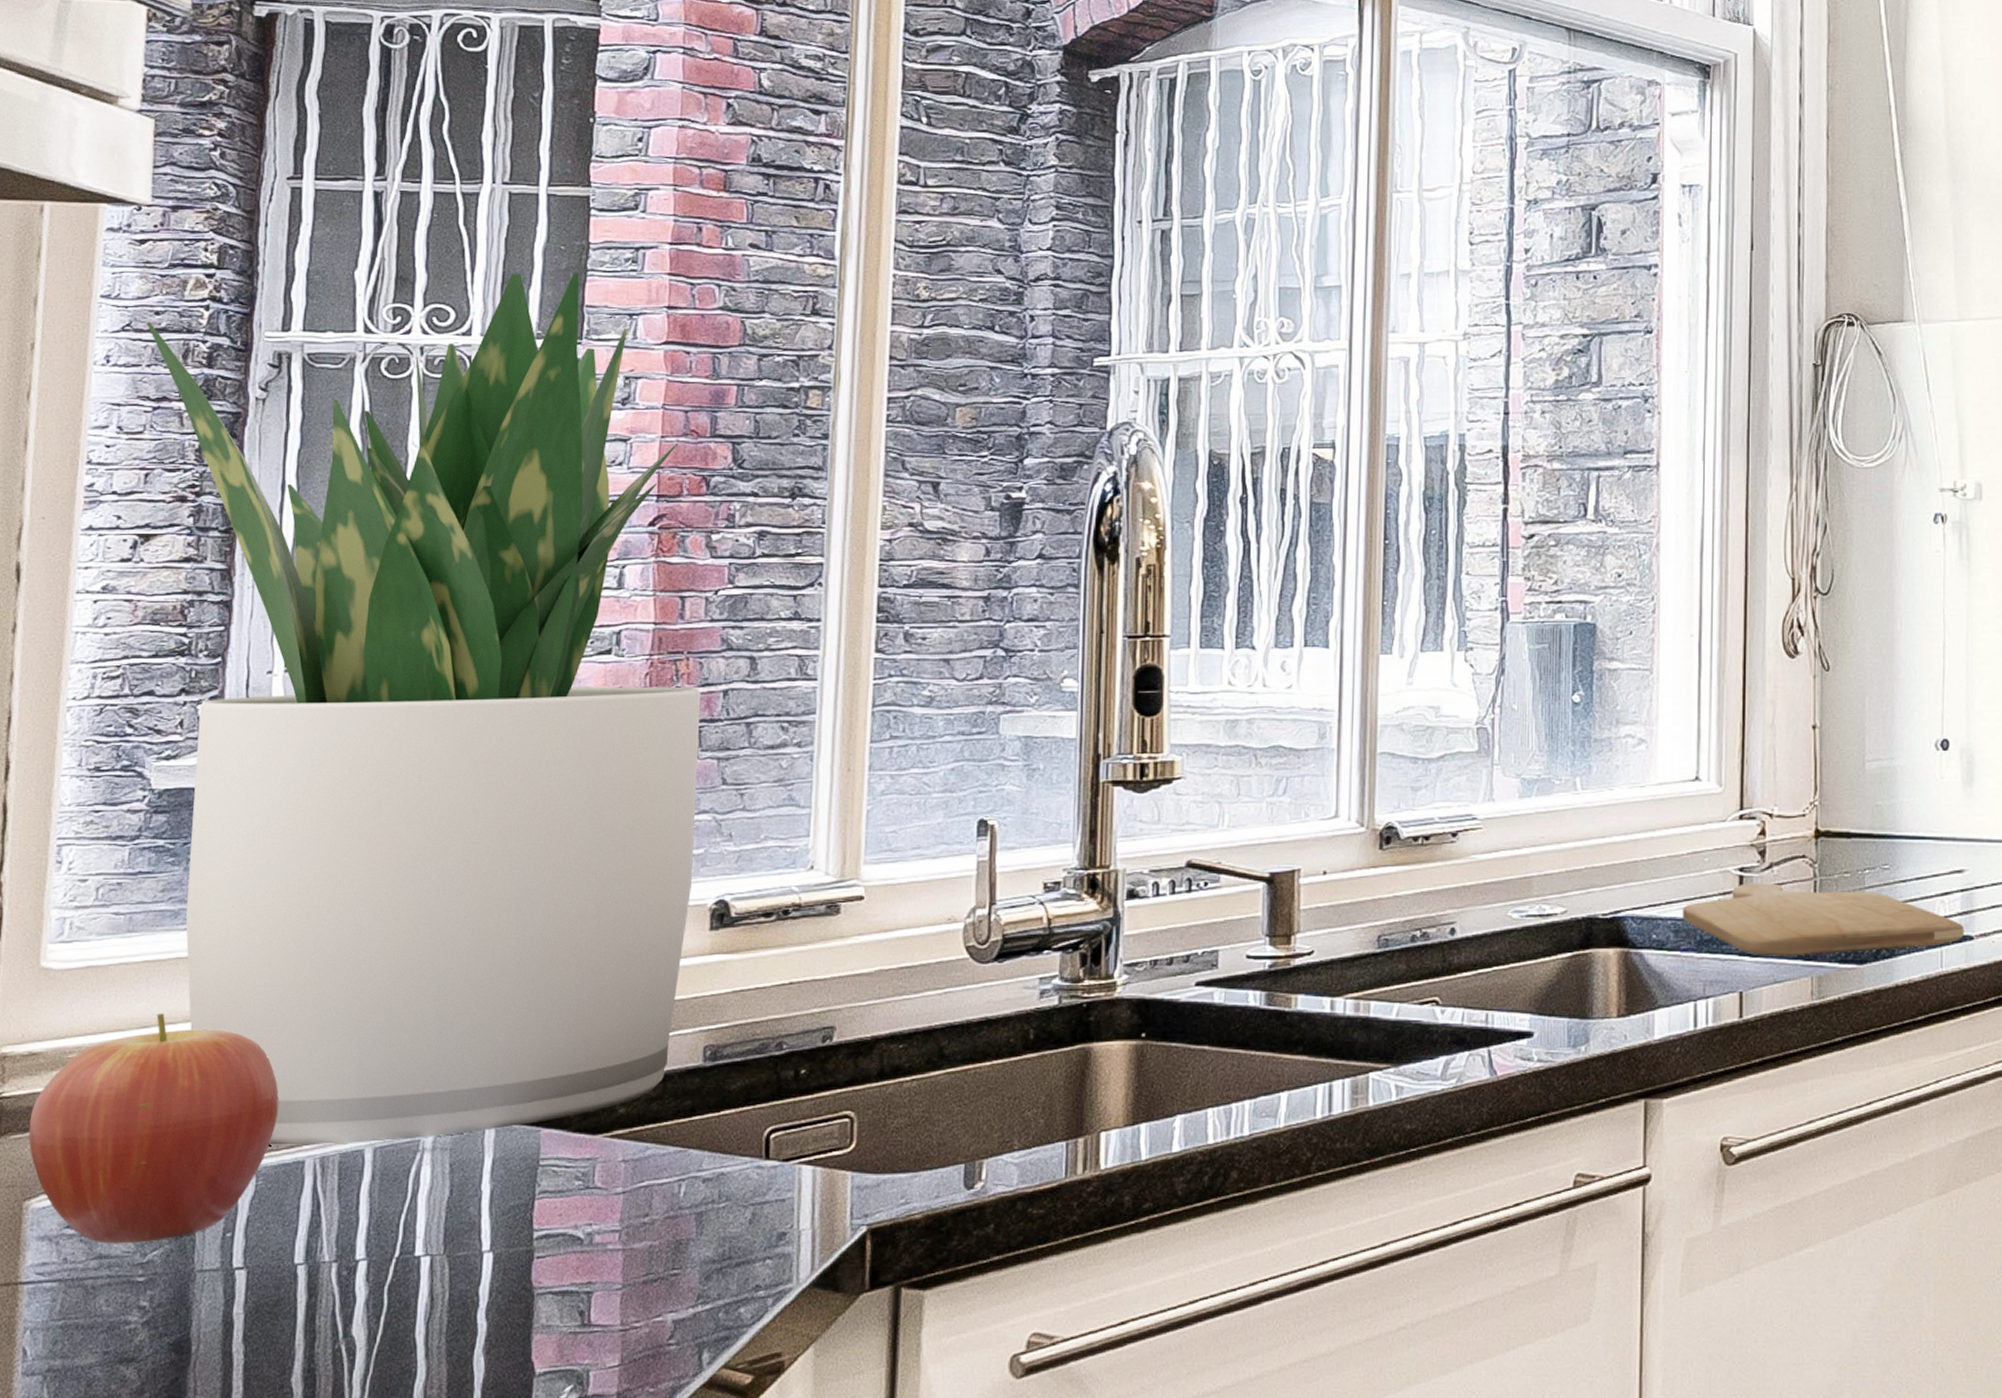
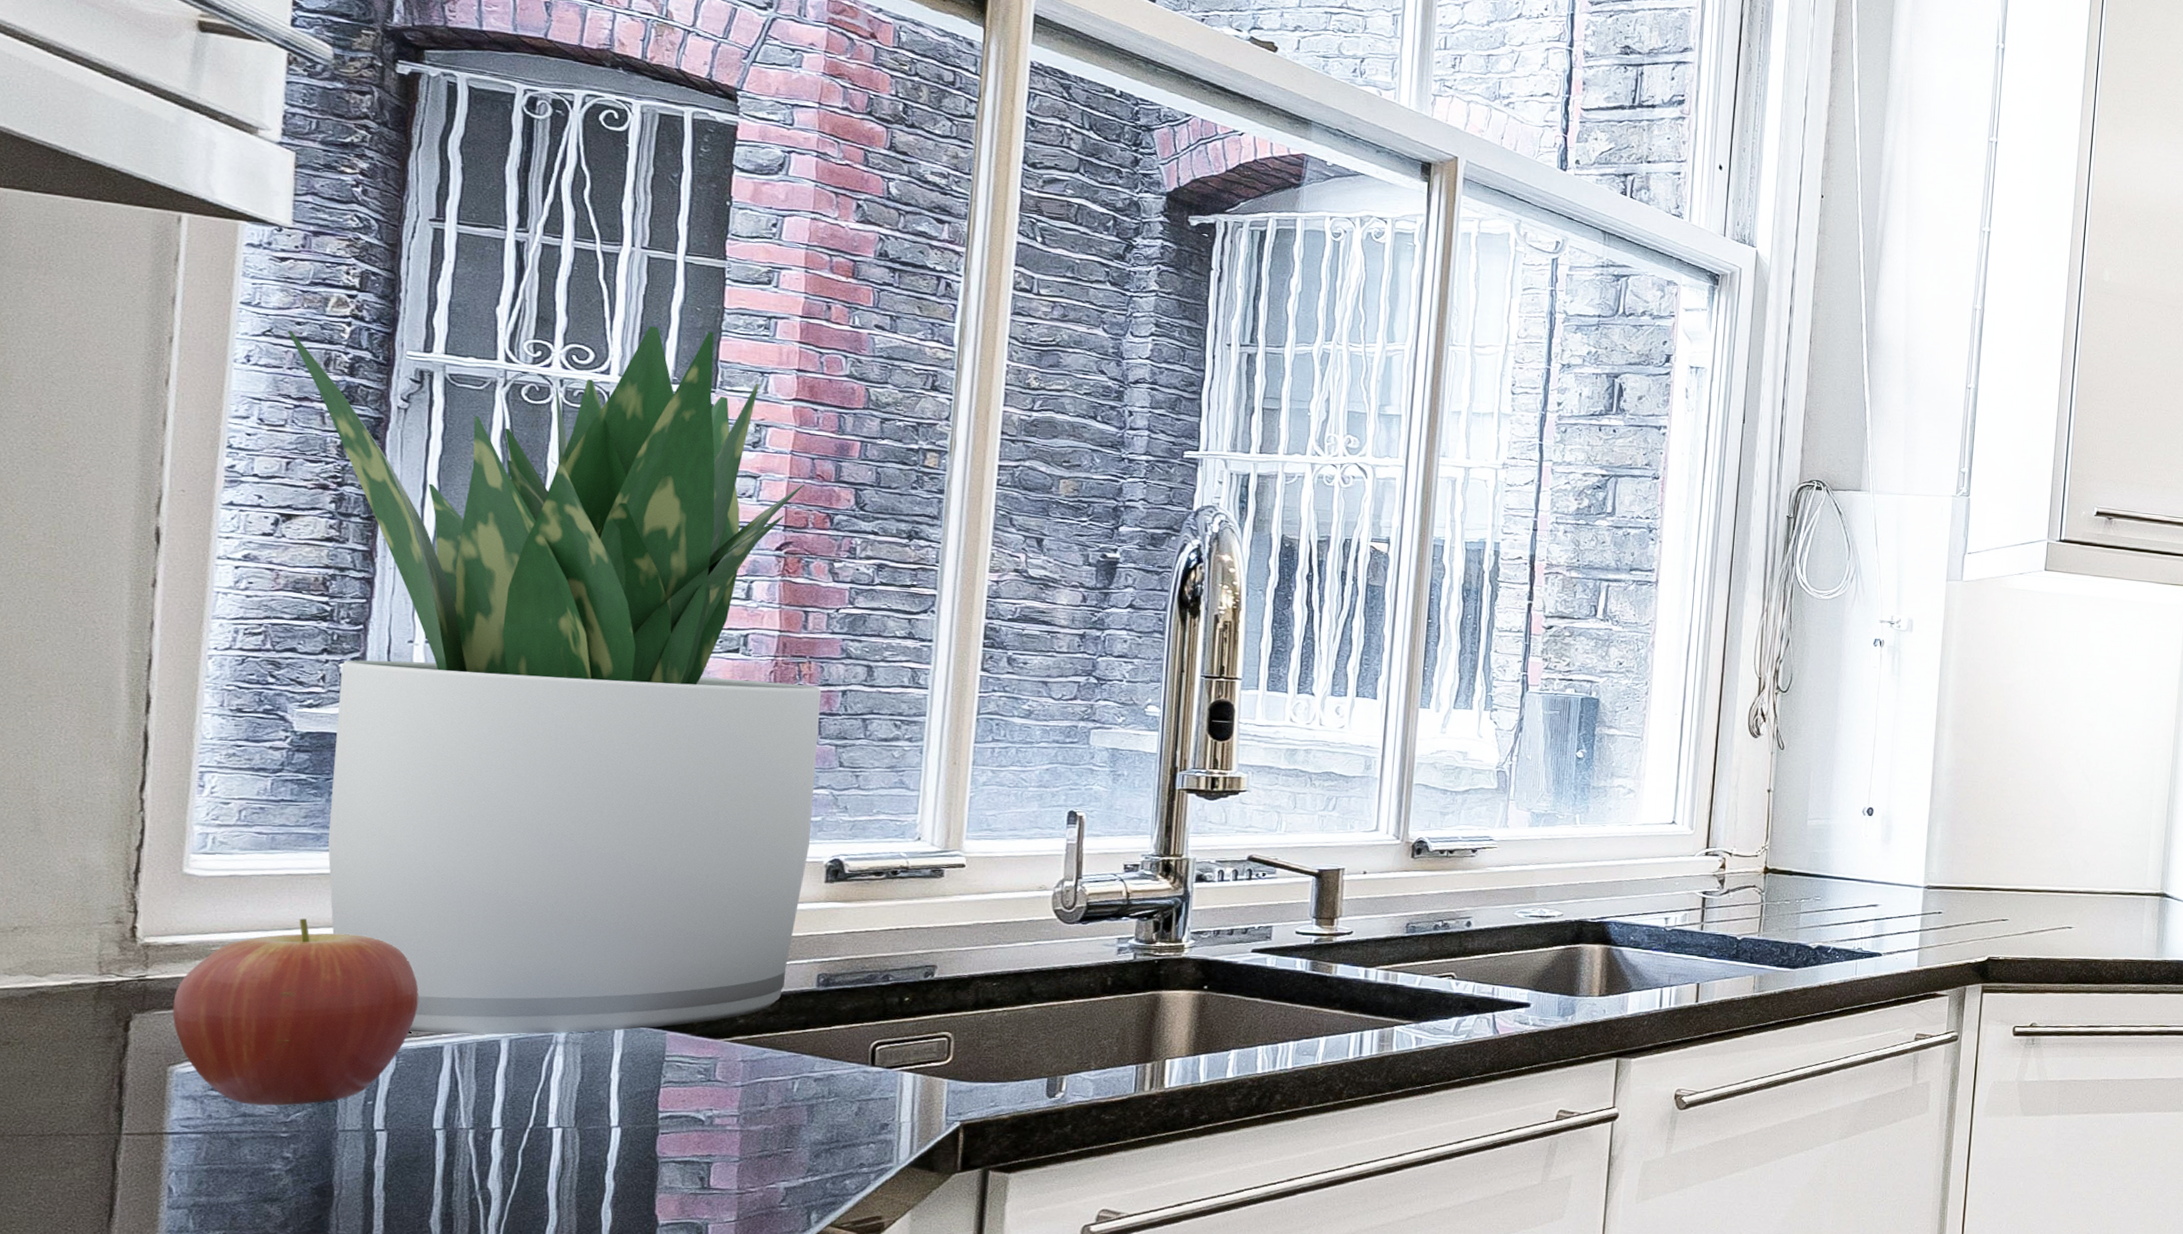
chopping board: present [1682,883,1965,957] -> none [1655,903,1876,960]

